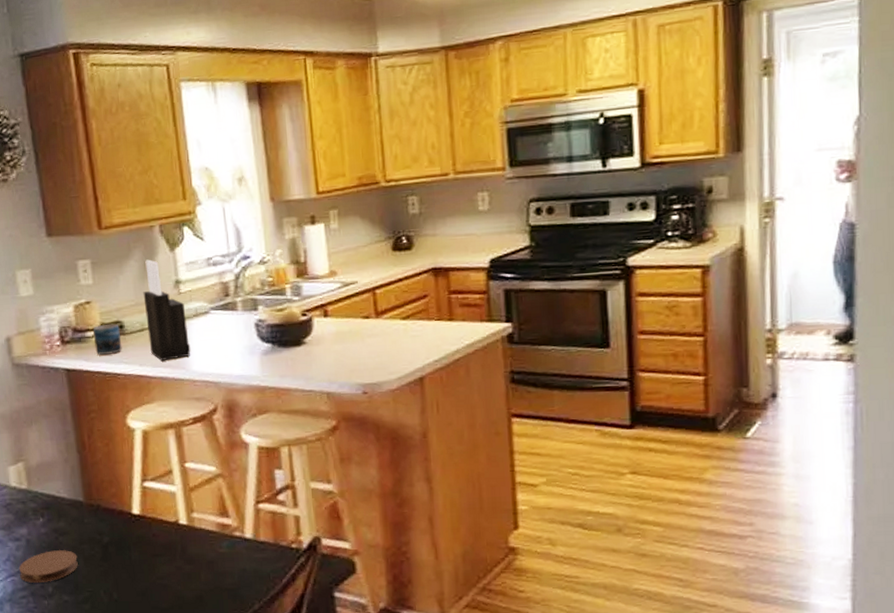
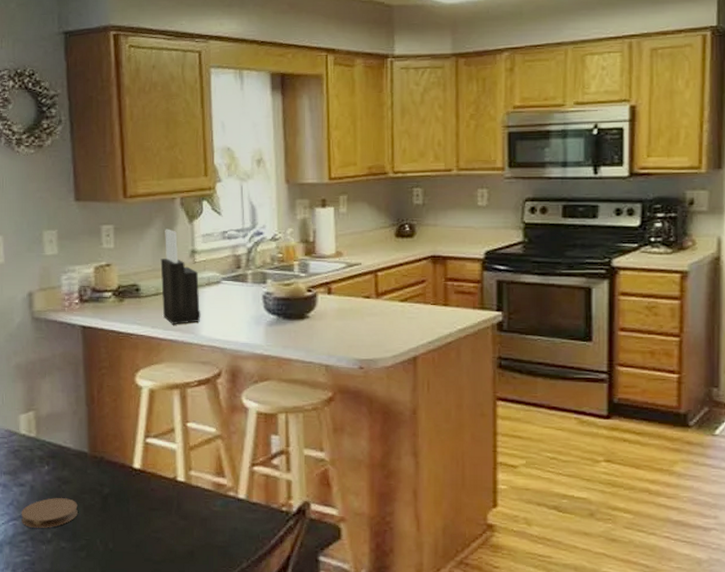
mug: present [92,323,122,355] -> none [110,286,137,315]

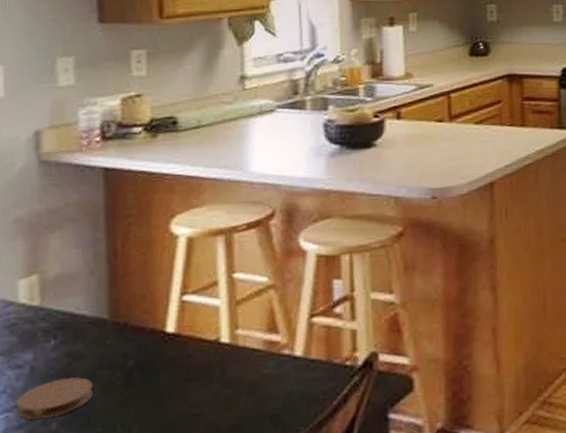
knife block: present [160,229,201,324] -> none [203,52,251,160]

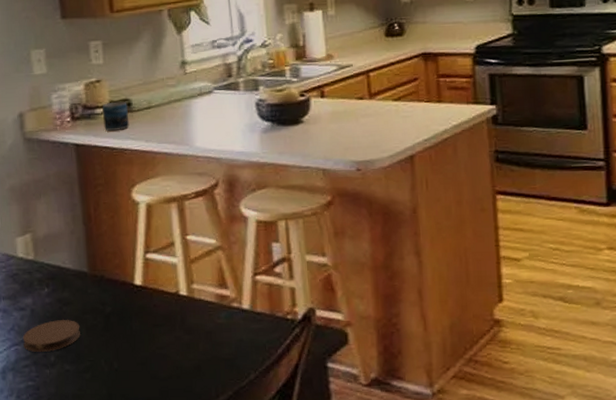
mug: none [141,119,173,153] -> present [102,101,130,131]

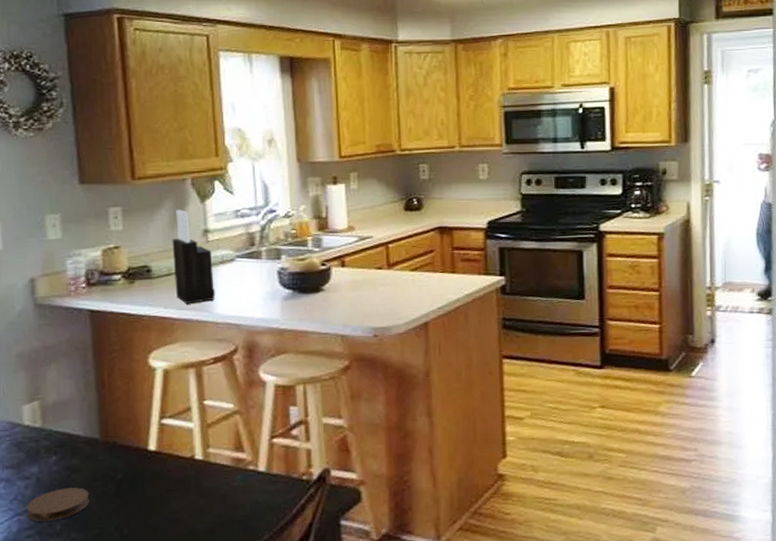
mug: present [102,101,130,131] -> none [120,268,148,297]
knife block: none [151,41,195,137] -> present [172,209,216,304]

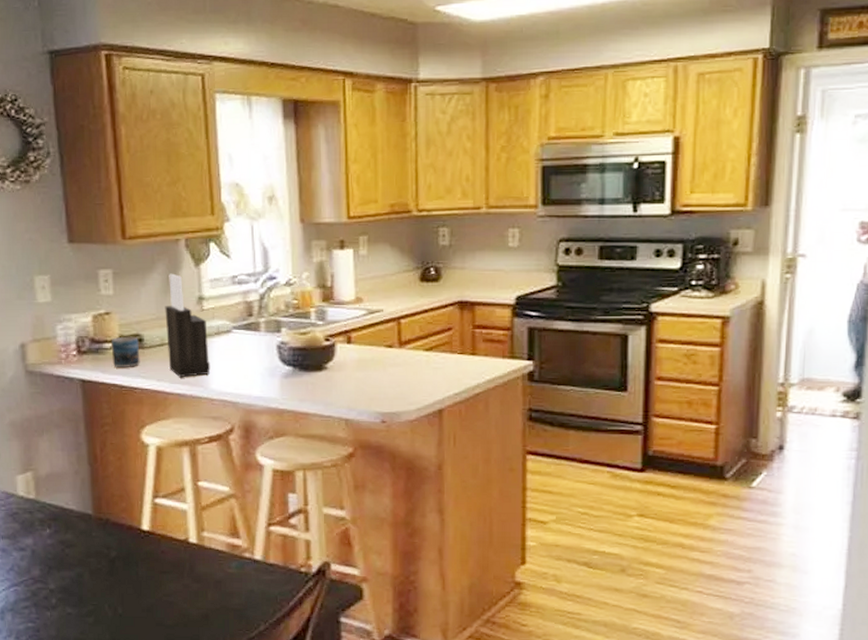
coaster: present [26,487,89,521] -> none [22,561,83,594]
mug: none [120,268,148,297] -> present [111,336,140,367]

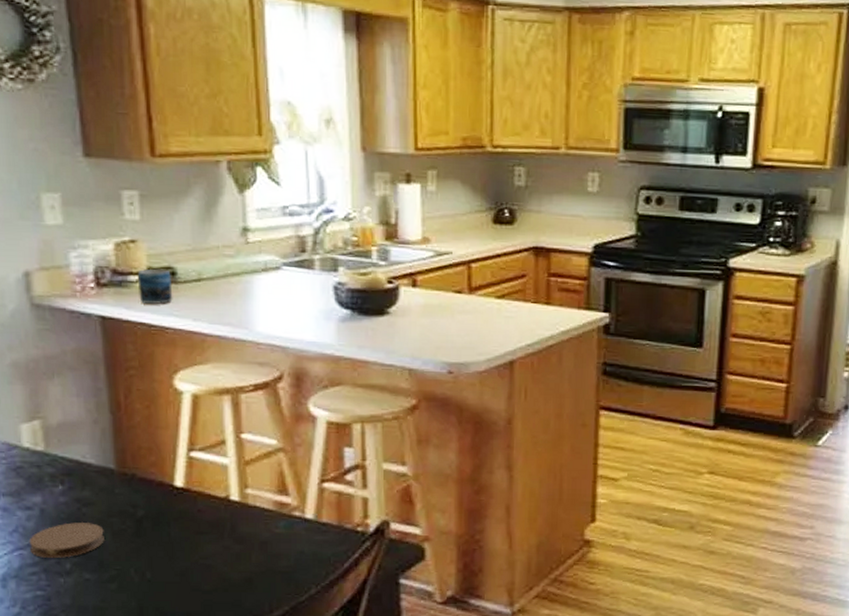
coaster: none [22,561,83,594] -> present [29,521,104,558]
knife block: present [165,273,211,377] -> none [202,199,257,317]

